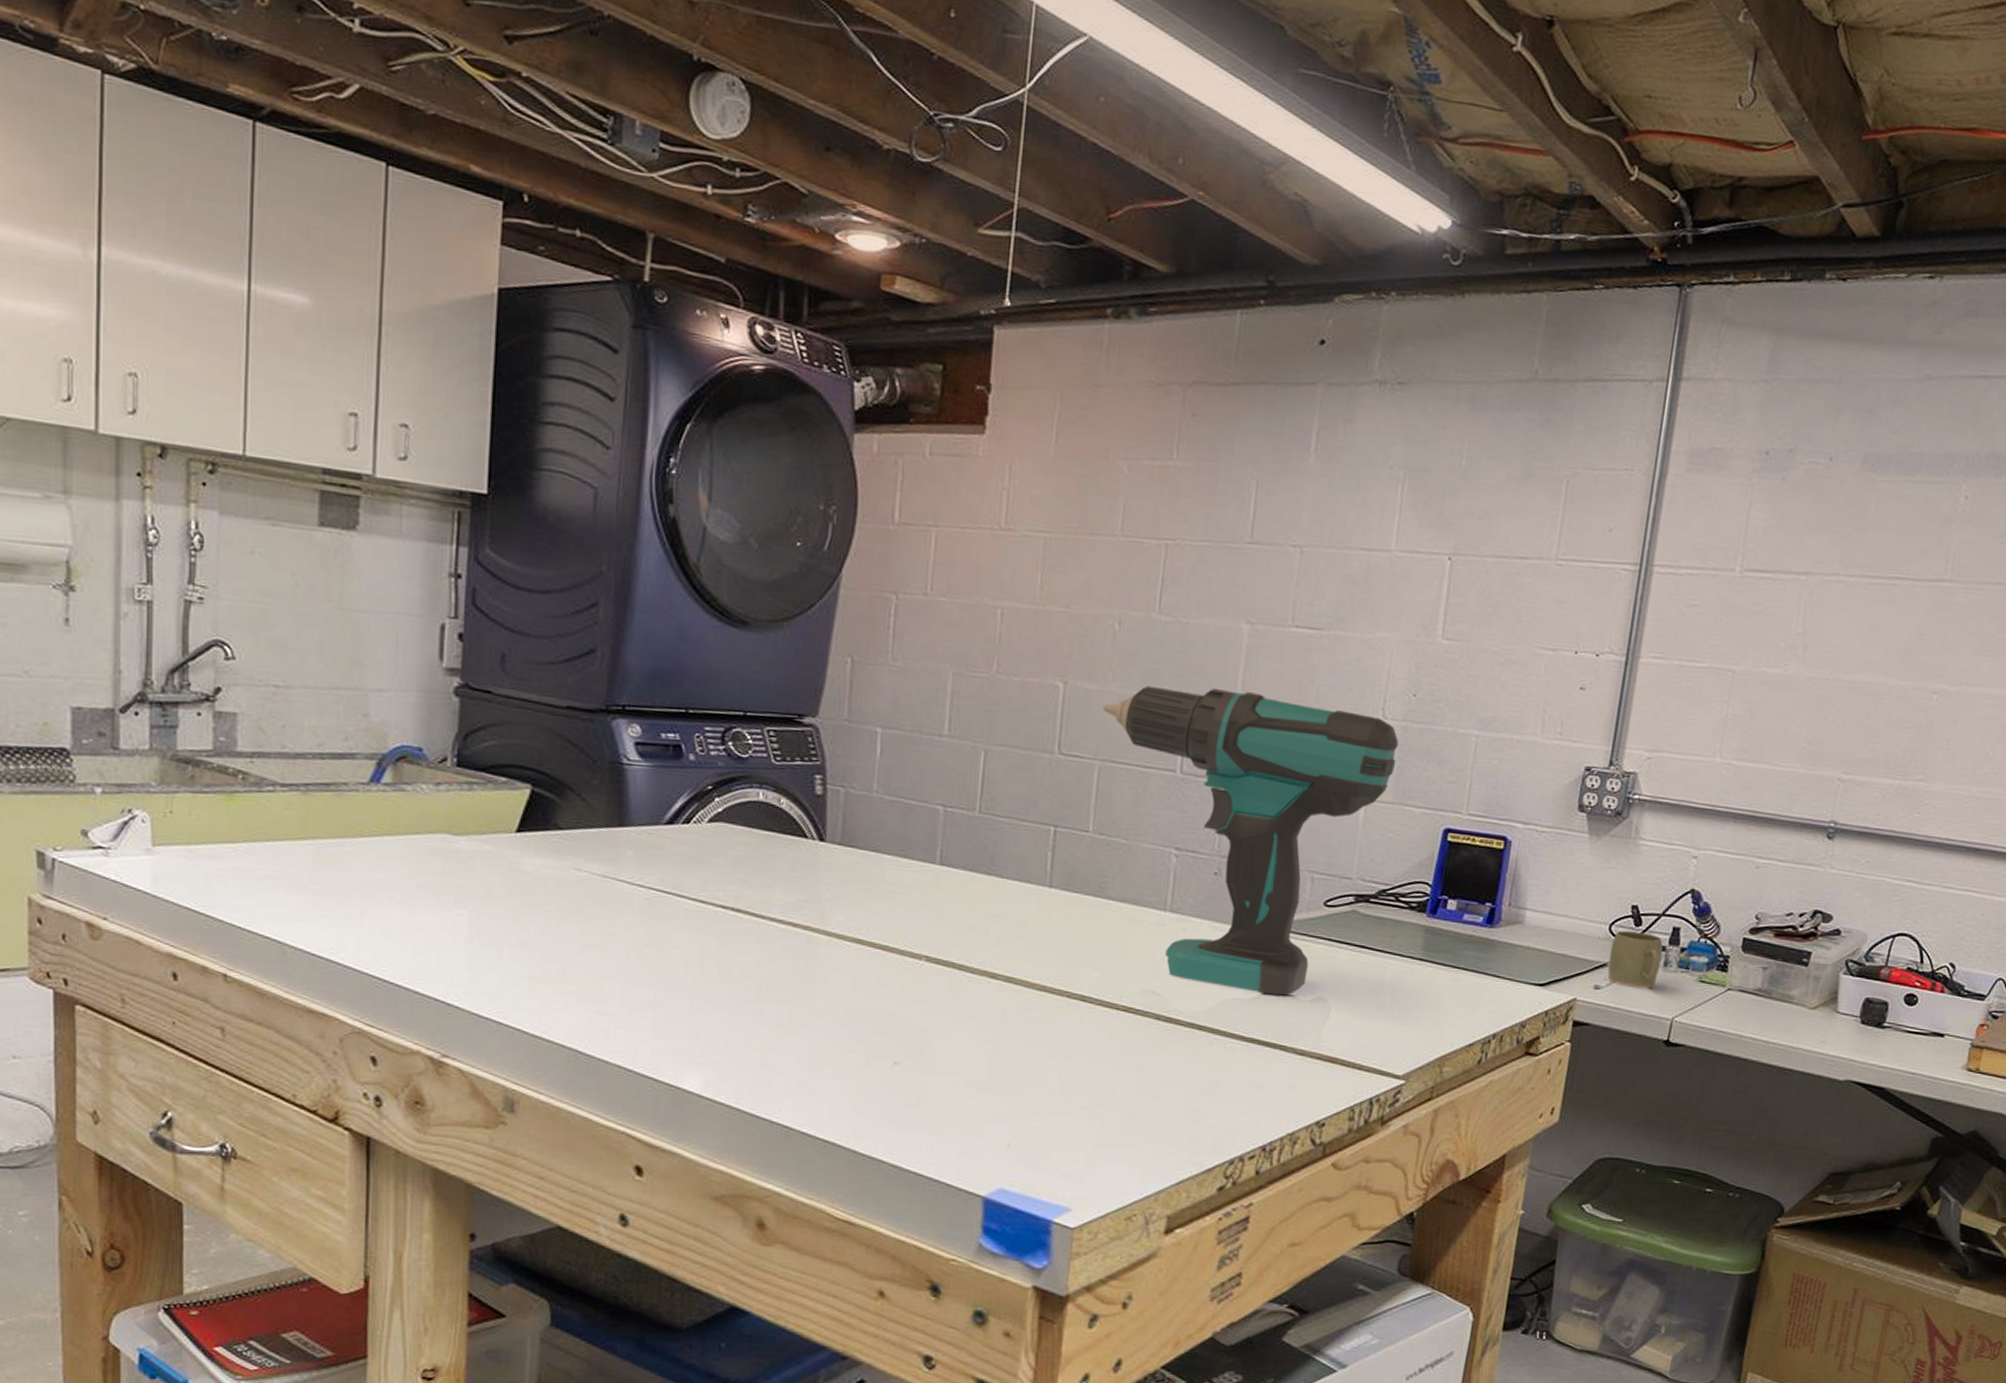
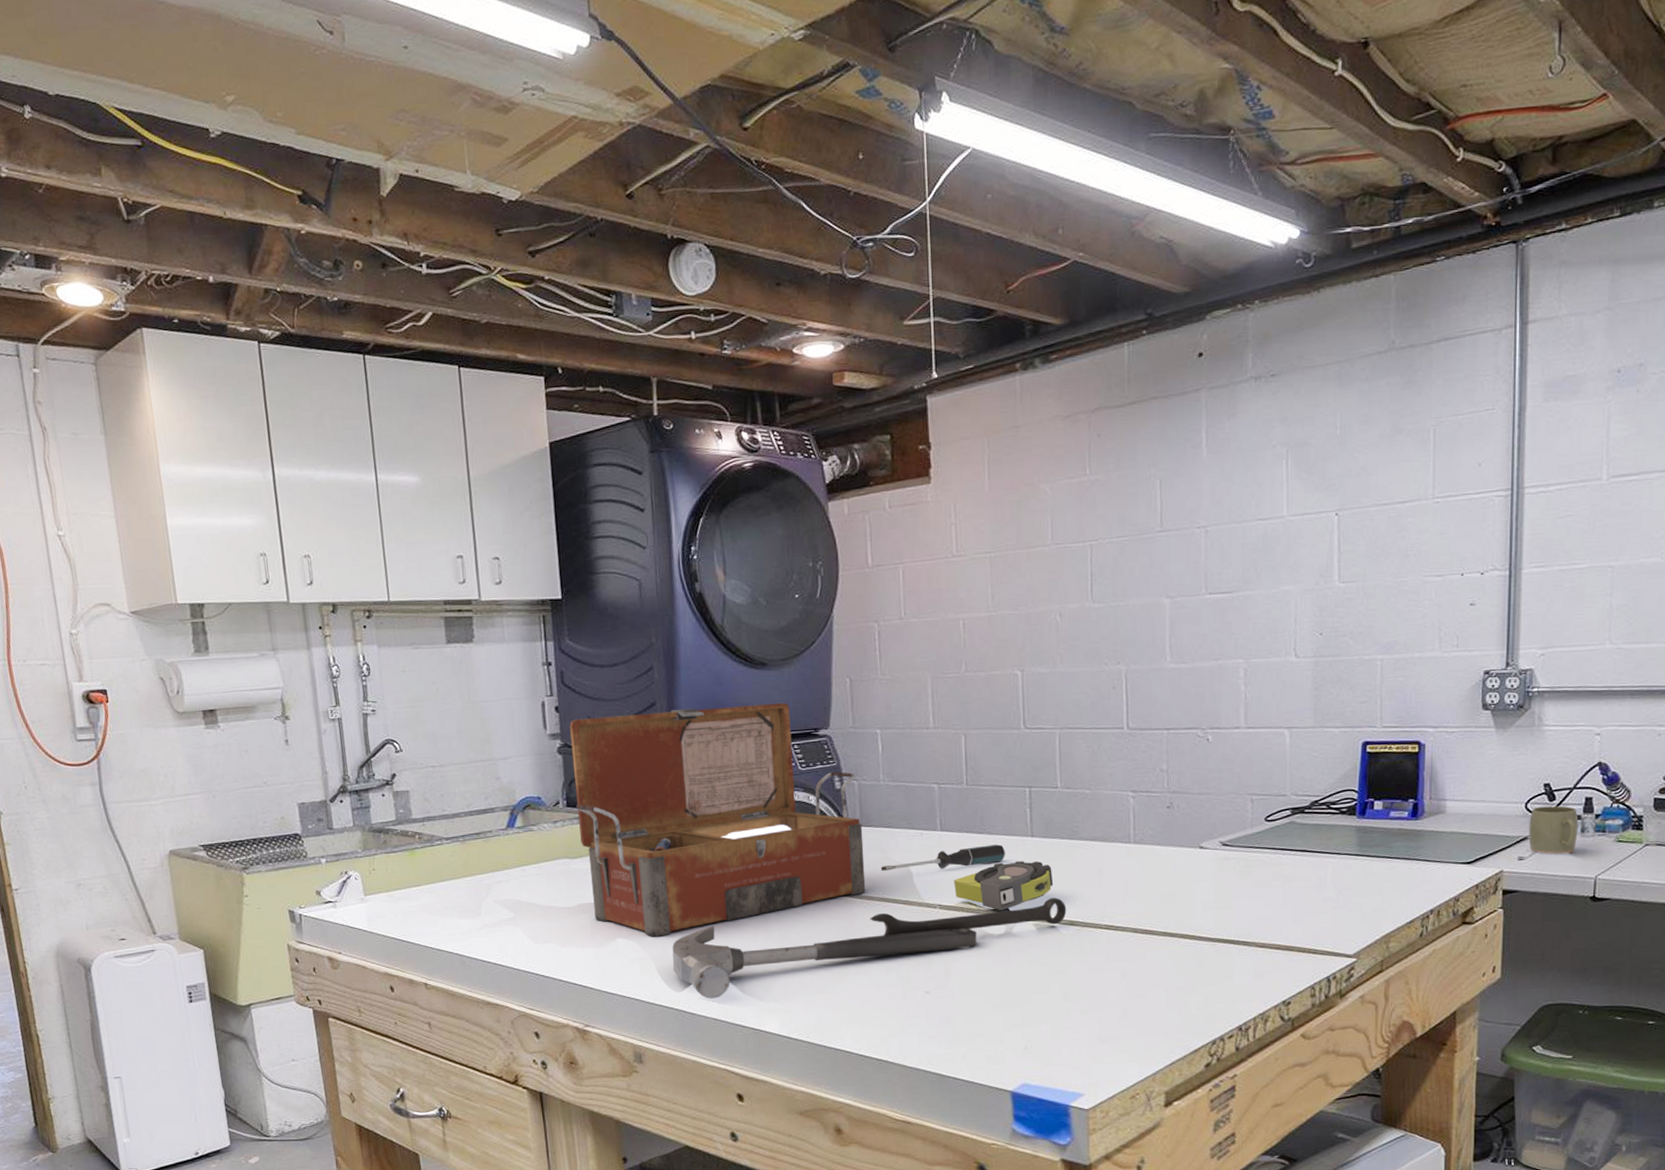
toolbox: none [470,654,843,952] -> present [569,702,866,937]
claw hammer: none [571,946,967,1040] -> present [672,926,977,999]
wrench: none [837,957,1081,999] -> present [870,897,1067,936]
screwdriver: none [858,889,1016,914] -> present [880,844,1005,871]
tape measure: none [947,913,1069,974] -> present [954,861,1054,911]
power drill: present [1102,685,1399,996] -> none [1055,654,1312,901]

